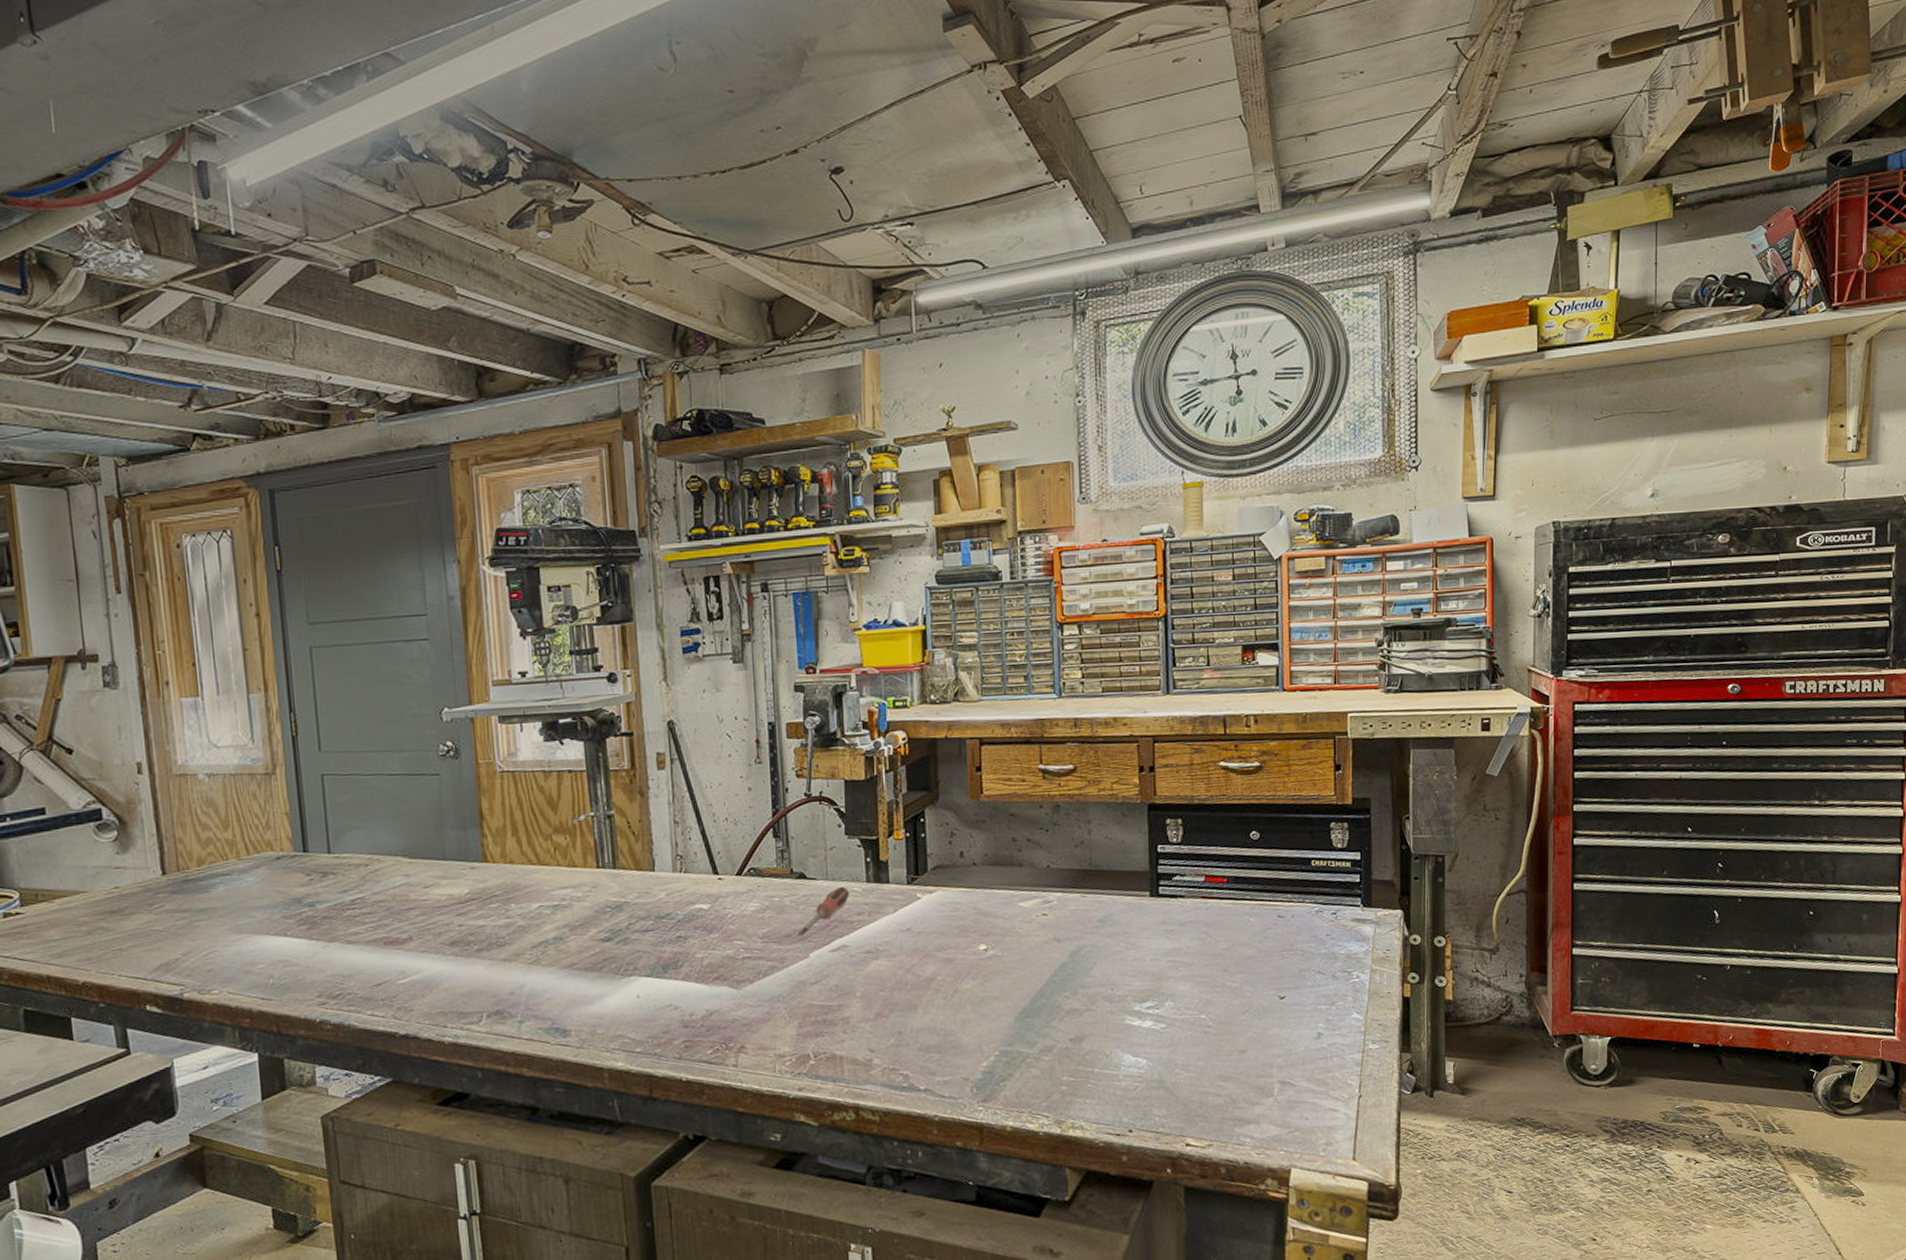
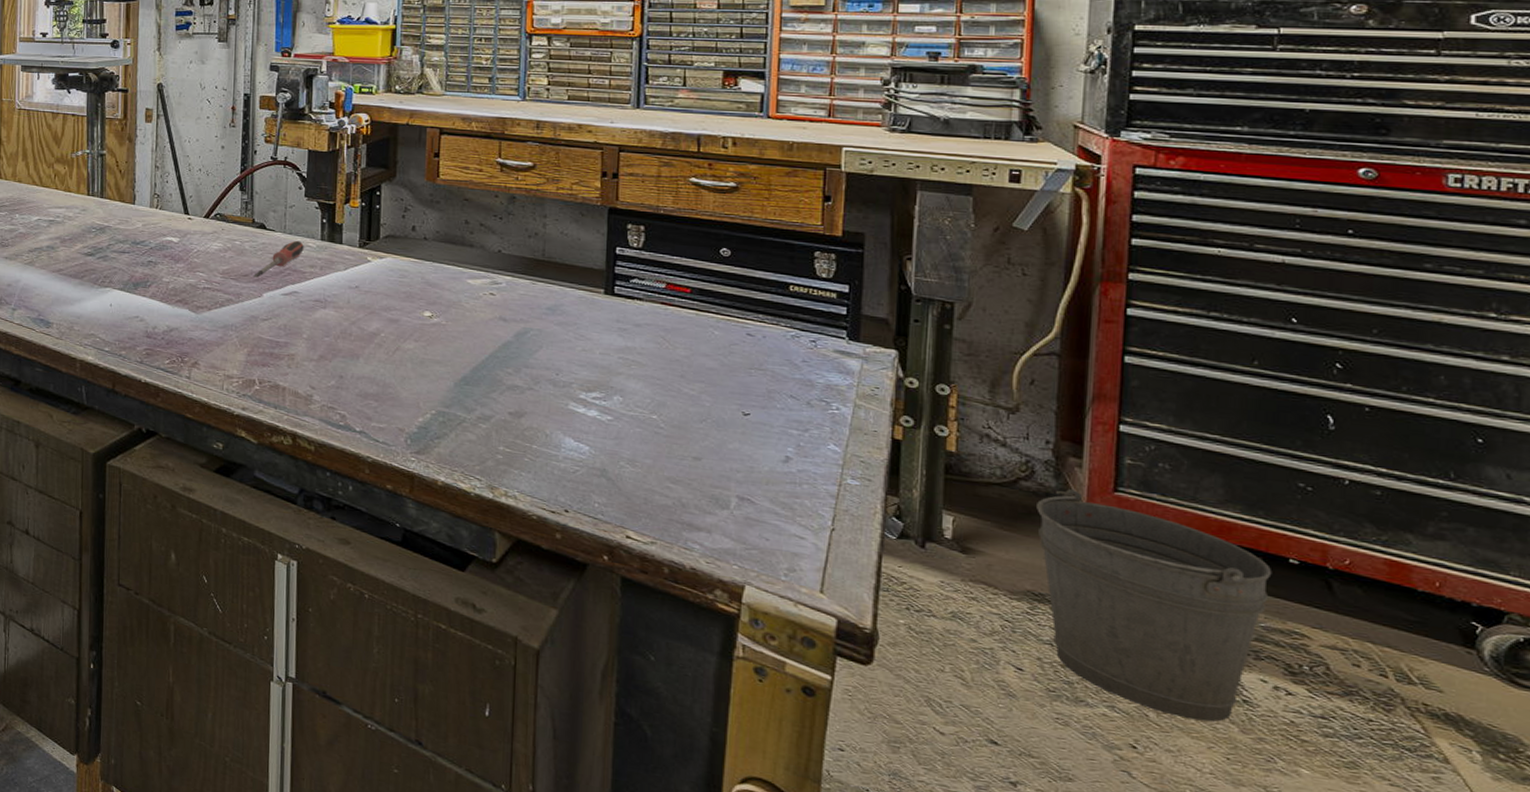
bucket: none [1516,1016,1682,1203] -> present [1037,489,1273,721]

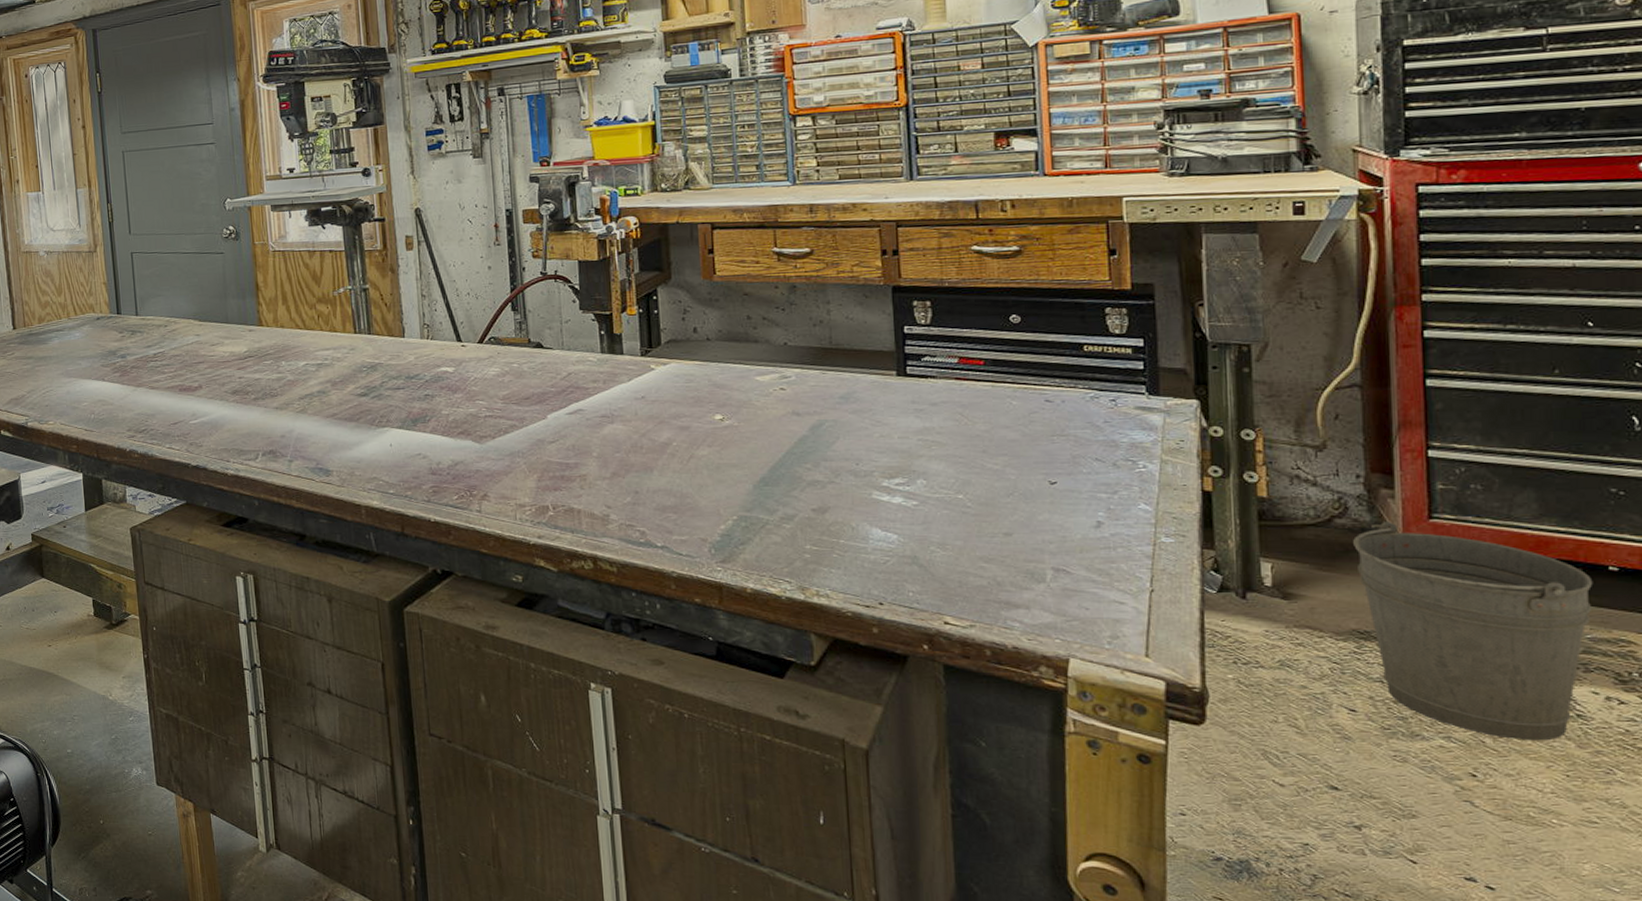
screwdriver: present [253,240,304,278] -> none [535,356,585,399]

